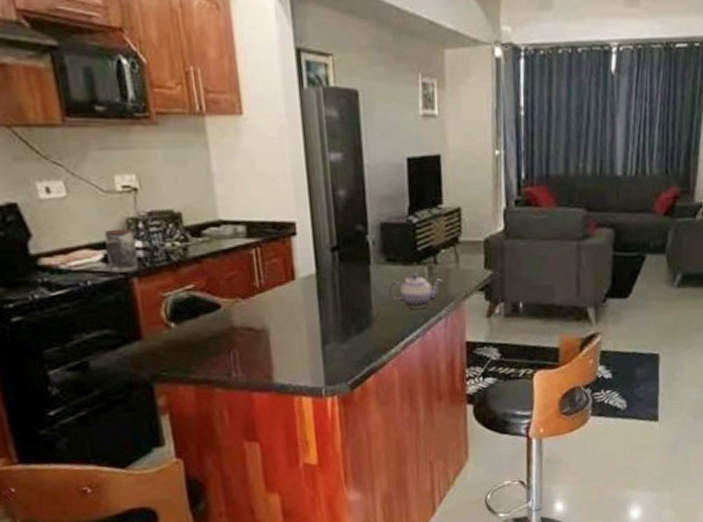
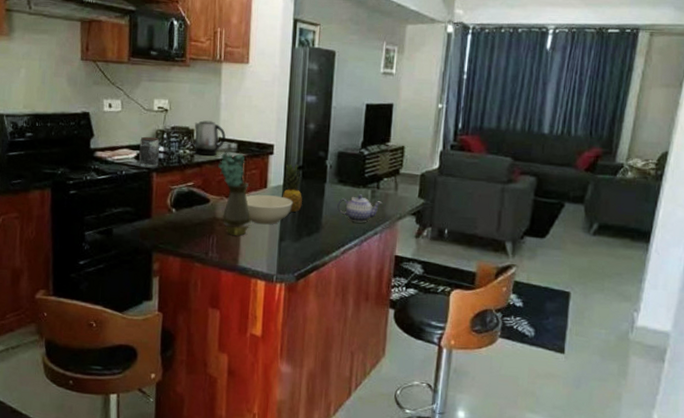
kettle: none [180,198,228,247] -> present [193,120,226,156]
vase: none [223,234,281,346] -> present [217,148,251,236]
bowl: none [269,288,333,328] -> present [245,194,293,225]
fruit: none [315,244,344,308] -> present [282,164,302,213]

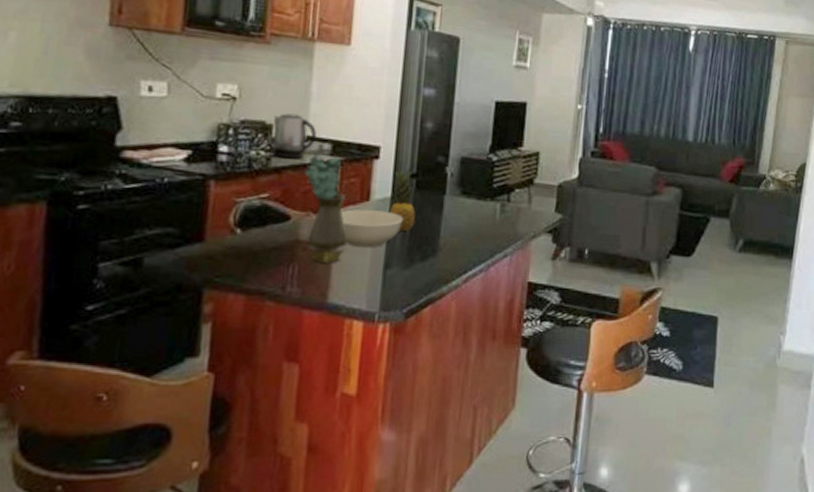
jar: present [139,136,160,168] -> none [189,131,223,174]
teapot: present [337,194,383,223] -> none [459,208,514,243]

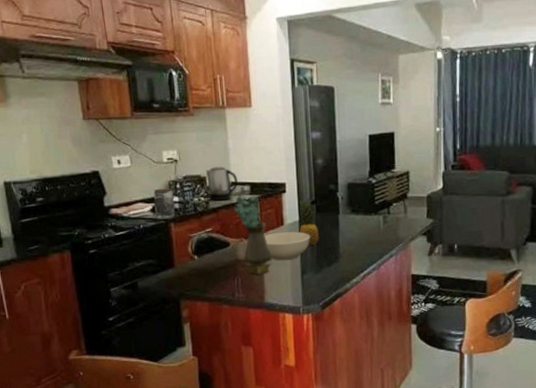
jar: none [189,131,223,174] -> present [153,188,175,219]

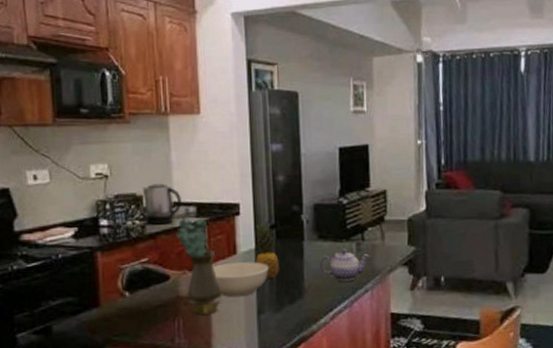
jar: present [153,188,175,219] -> none [77,209,103,247]
teapot: none [352,221,395,248] -> present [320,249,370,282]

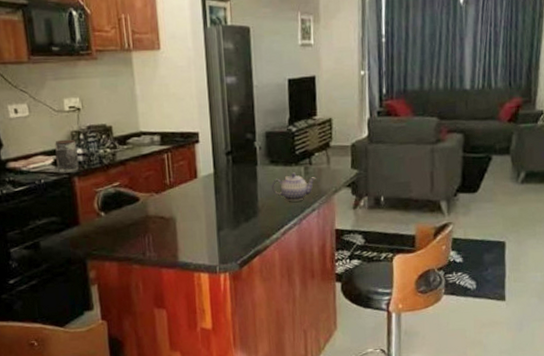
jar: none [77,209,103,247] -> present [55,139,79,173]
kettle: present [142,183,182,225] -> none [111,115,147,153]
vase: present [175,214,222,314] -> none [142,143,186,231]
bowl: present [212,262,269,298] -> none [176,185,226,217]
fruit: present [255,223,279,280] -> none [213,150,236,200]

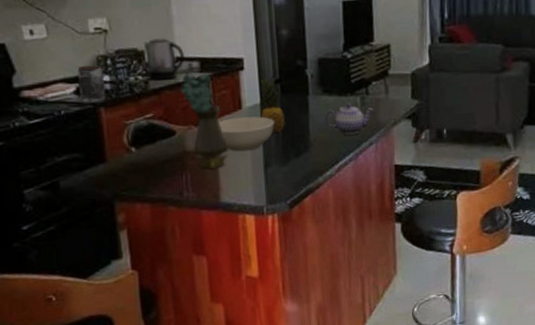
kettle: none [111,115,147,153] -> present [143,38,185,80]
vase: none [142,143,186,231] -> present [179,69,229,169]
bowl: none [176,185,226,217] -> present [218,116,275,152]
fruit: none [213,150,236,200] -> present [259,78,285,134]

